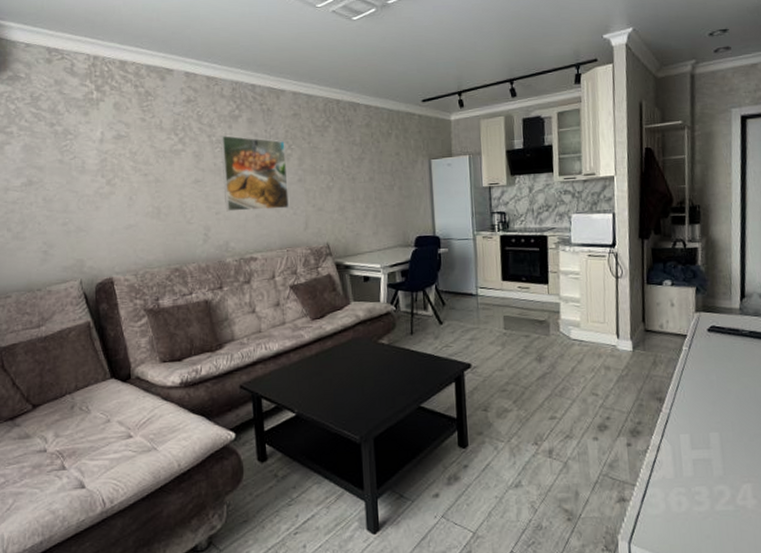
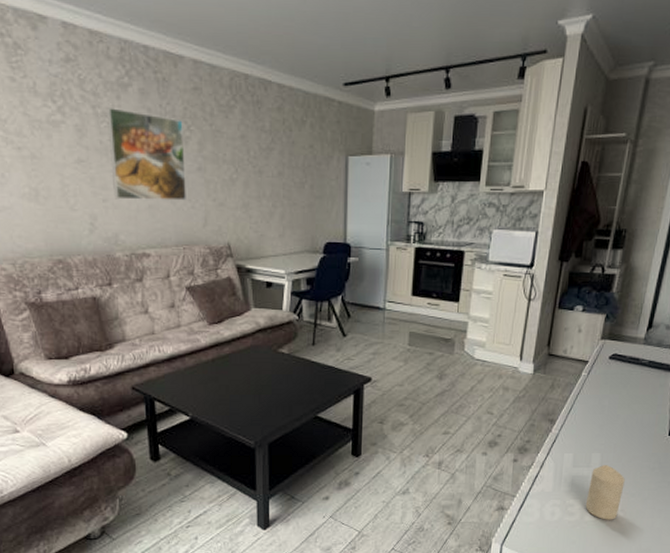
candle: none [713,445,752,509] -> present [585,465,625,520]

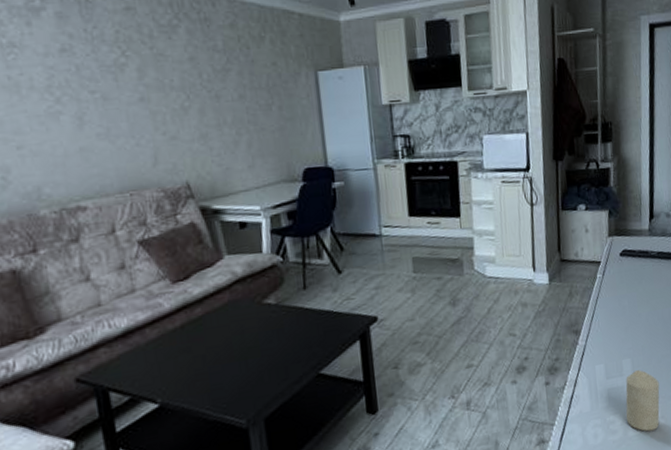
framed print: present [107,108,186,201] -> none [14,36,128,145]

